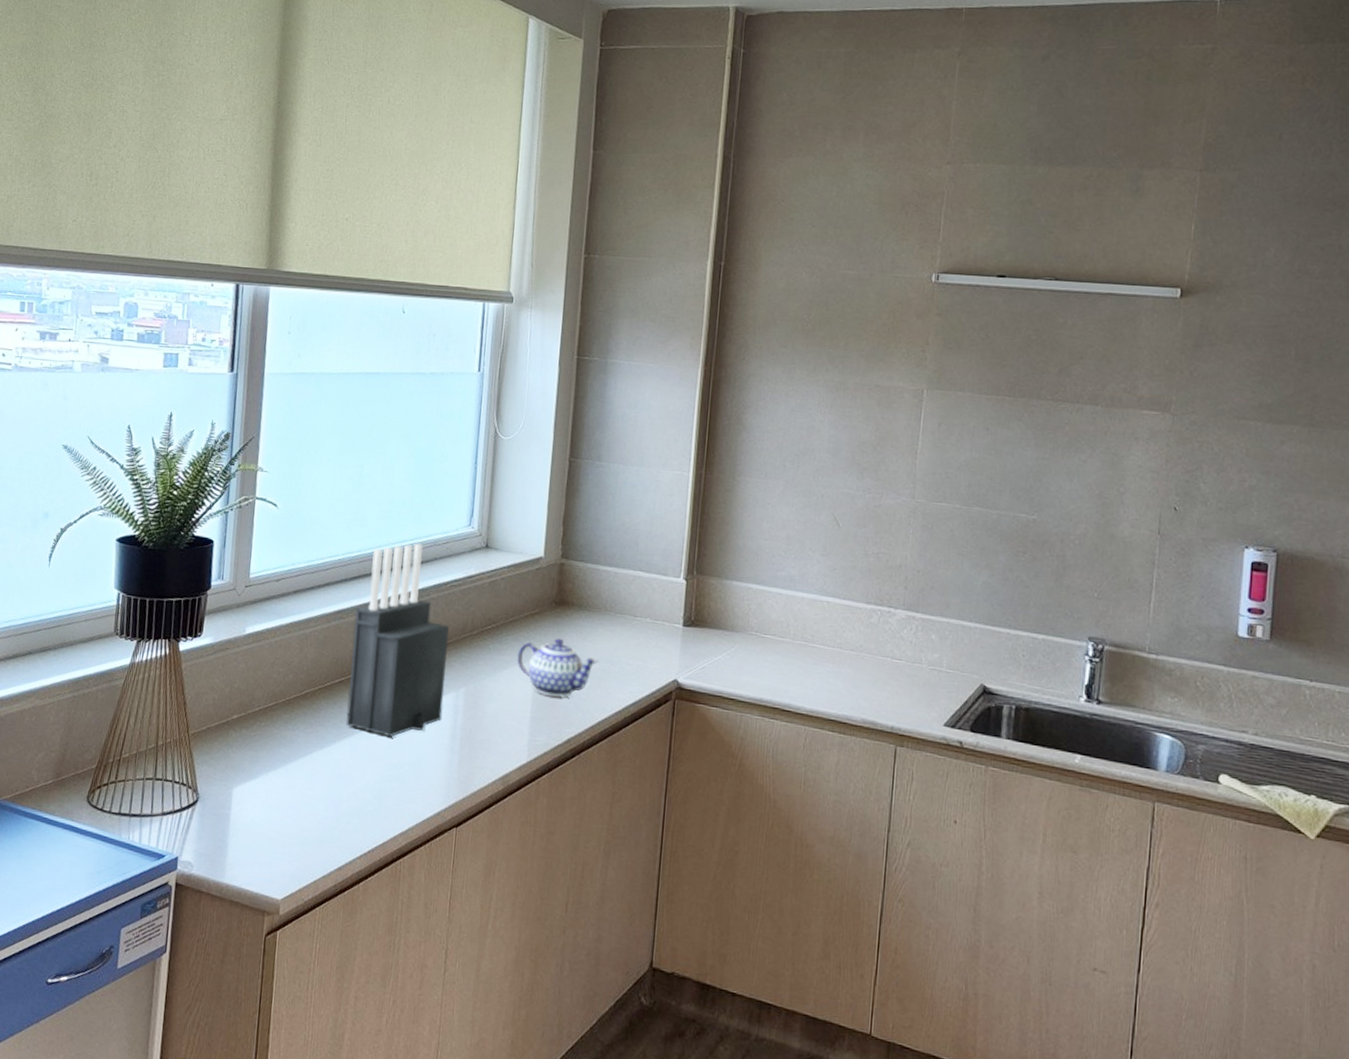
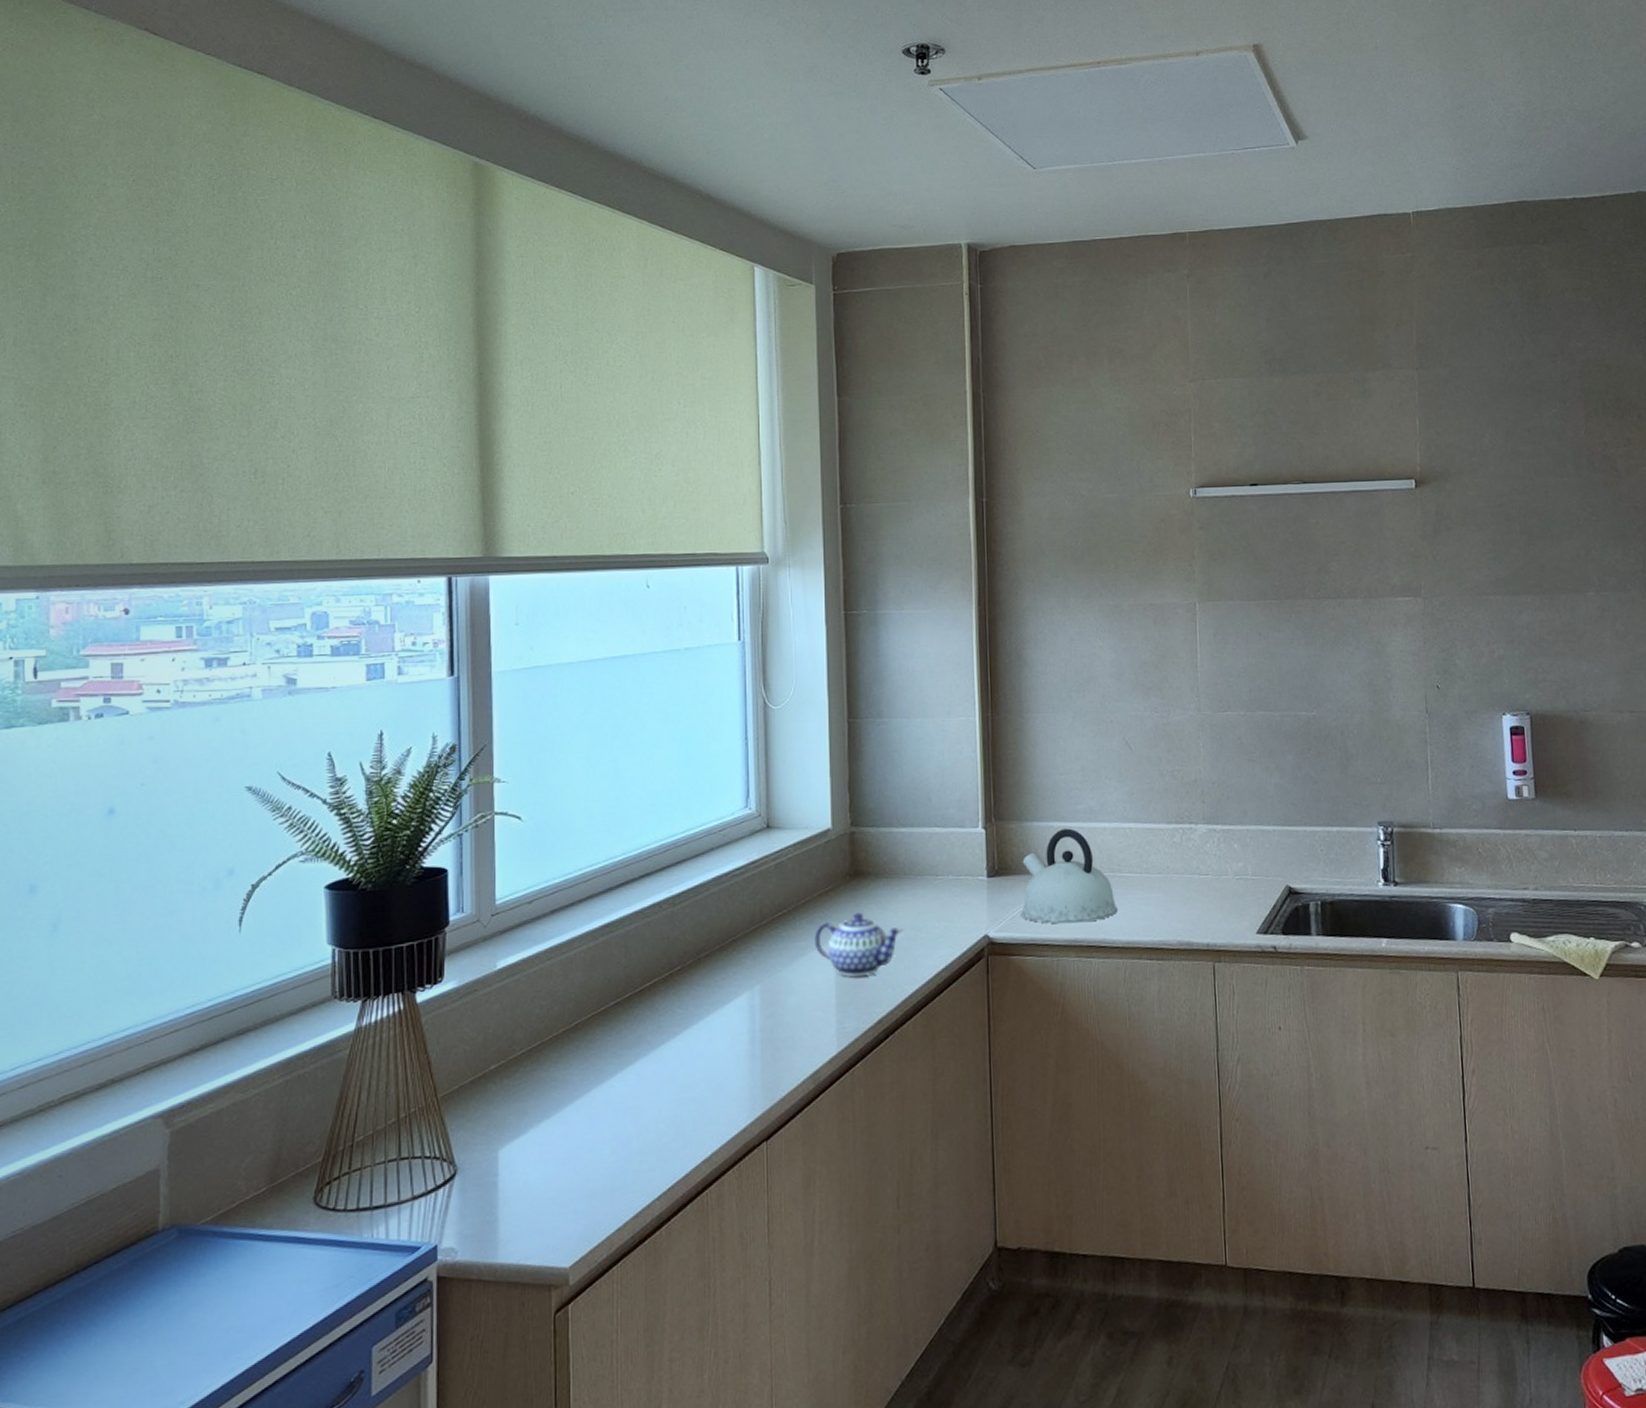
knife block: present [346,543,449,738] -> none [625,835,738,1056]
kettle: none [711,592,806,685] -> present [1021,828,1117,924]

